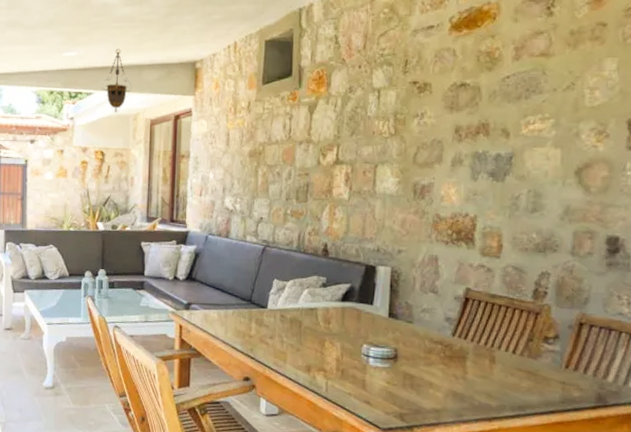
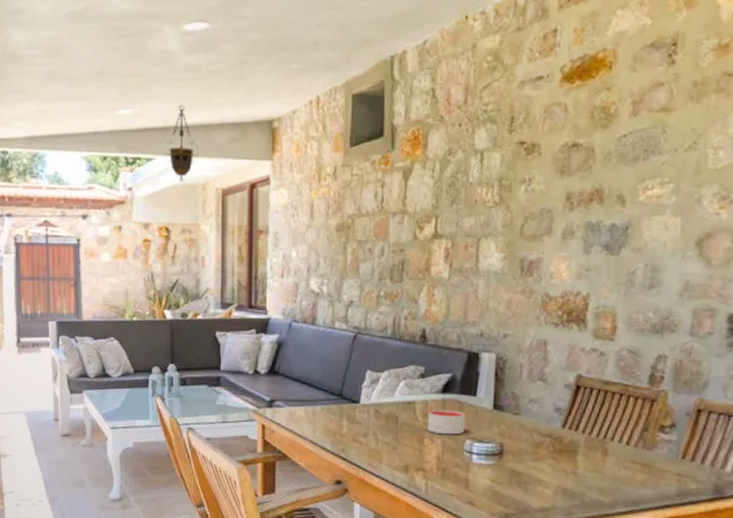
candle: none [327,316,363,340] -> present [426,409,465,435]

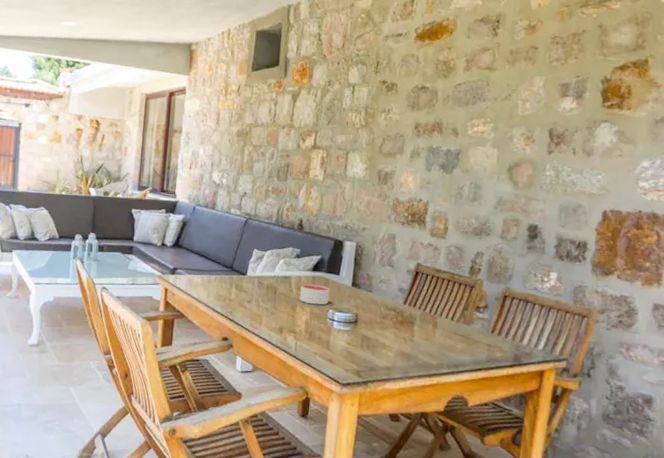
hanging lantern: present [164,105,199,183] -> none [100,23,129,86]

